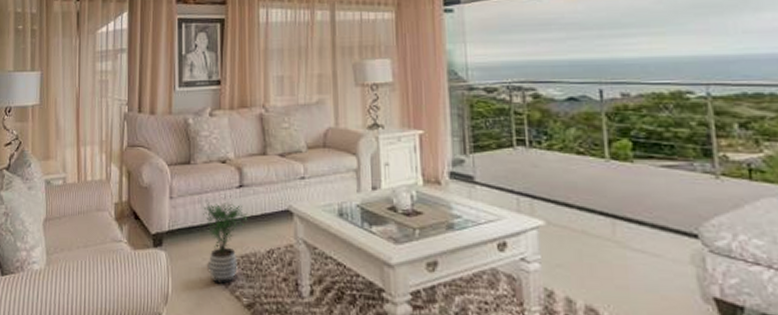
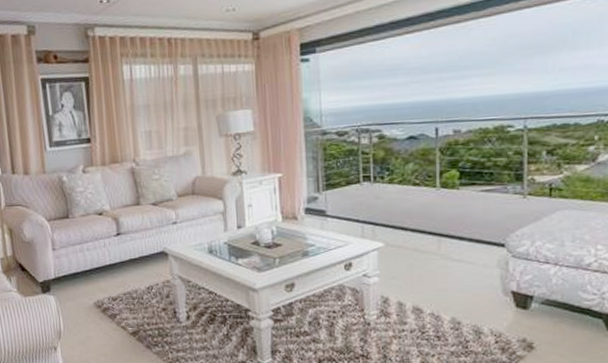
potted plant: present [200,201,248,285] -> none [84,248,127,319]

